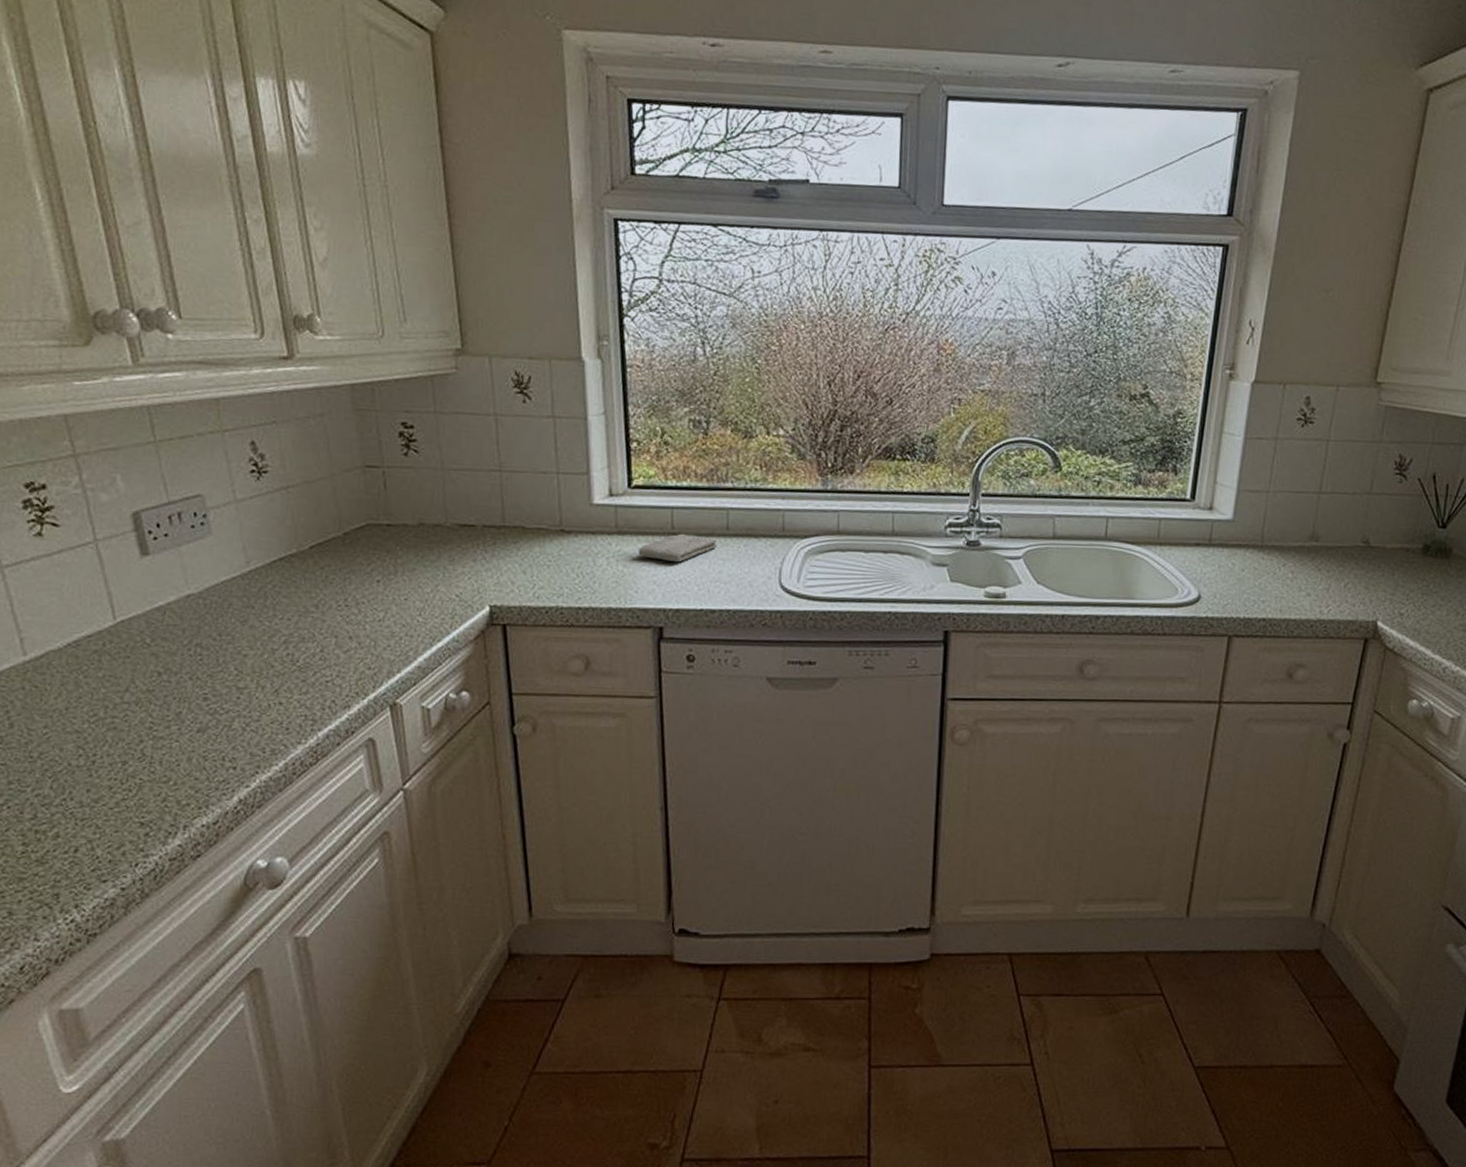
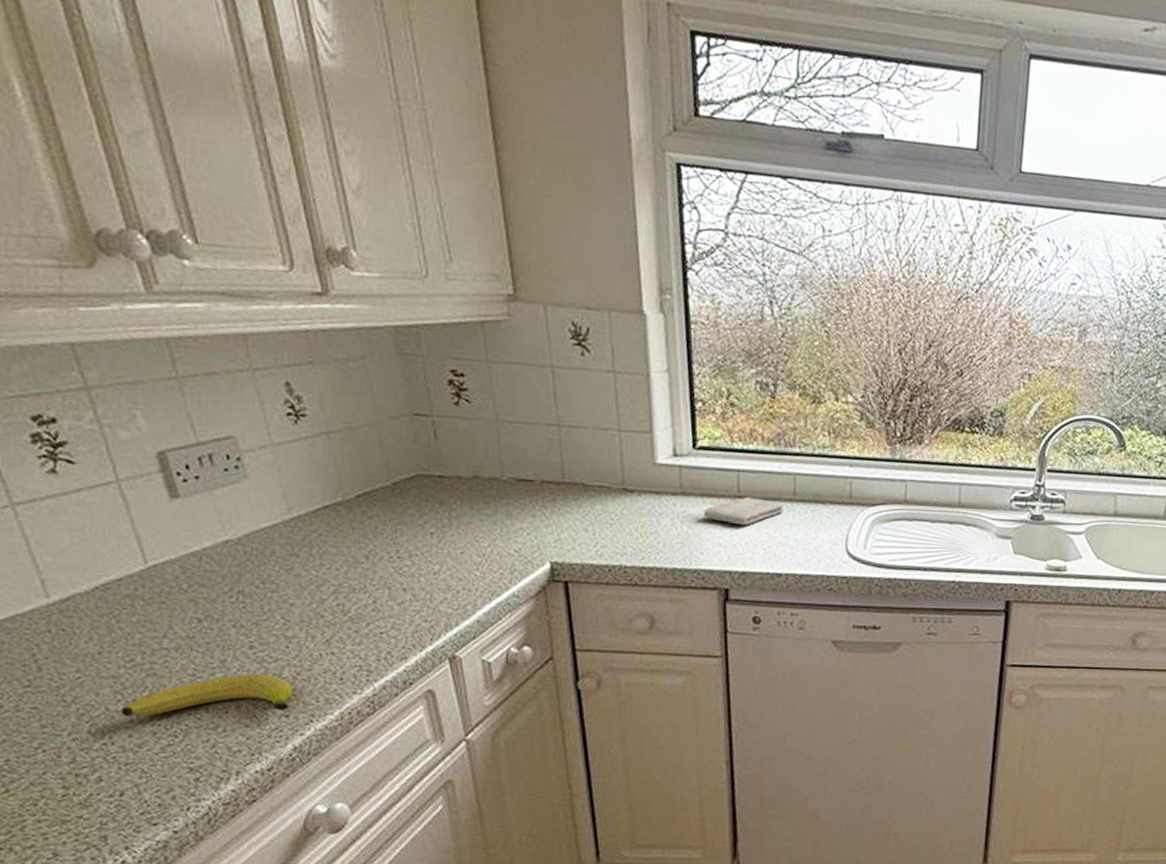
fruit: none [81,726,241,771] -> present [121,674,292,717]

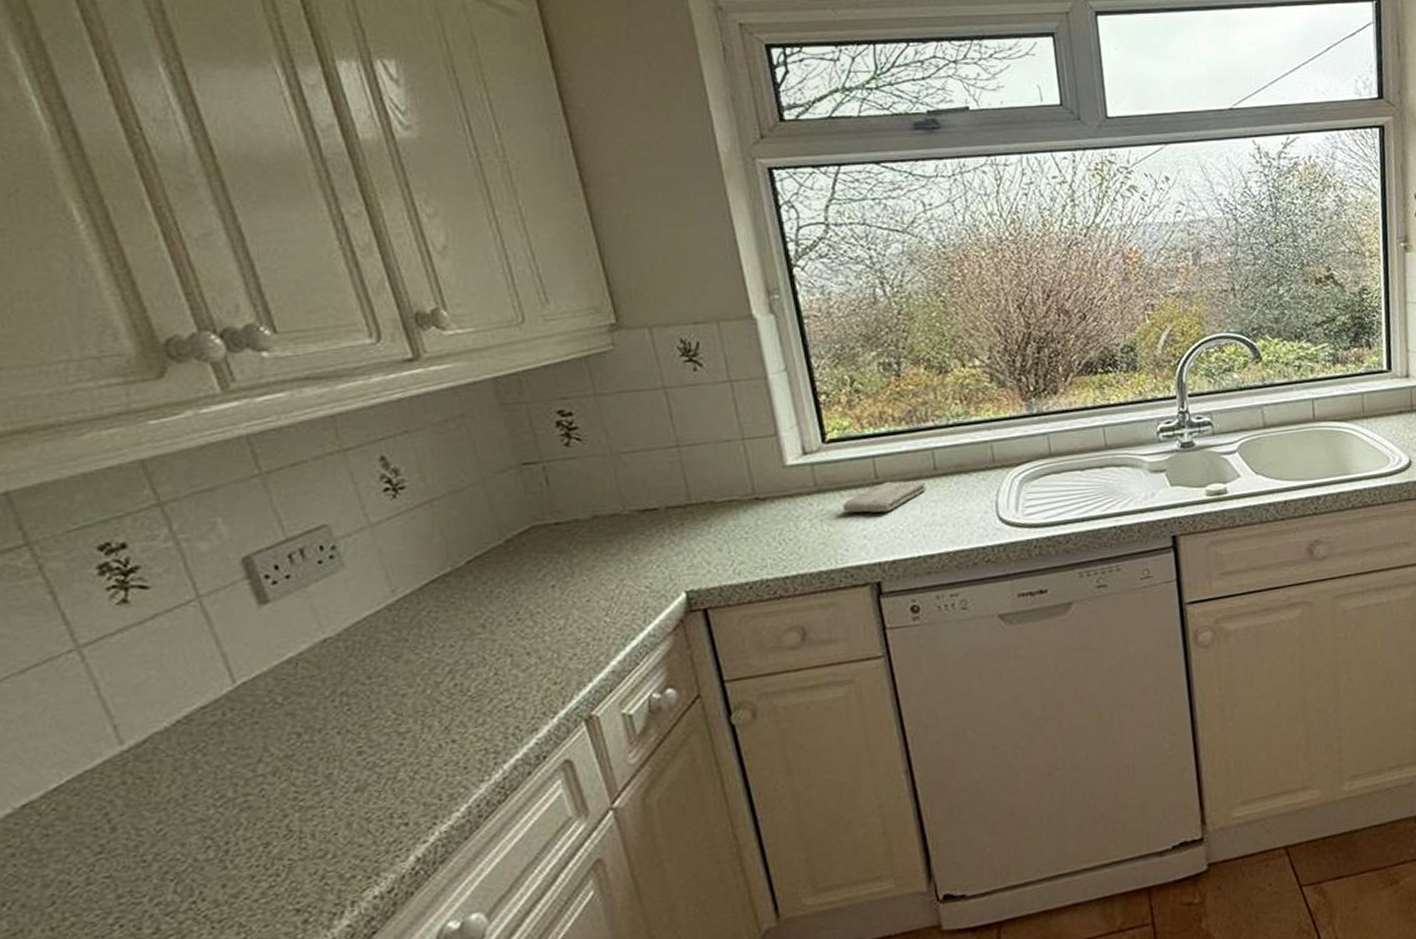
fruit: present [121,674,292,717] -> none [211,780,410,865]

